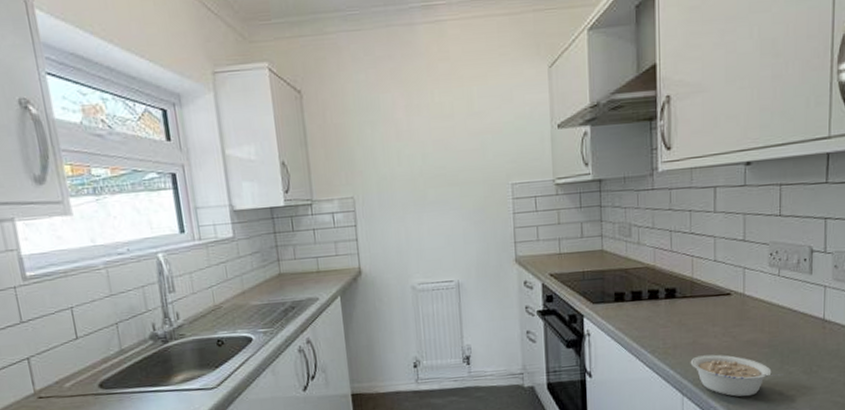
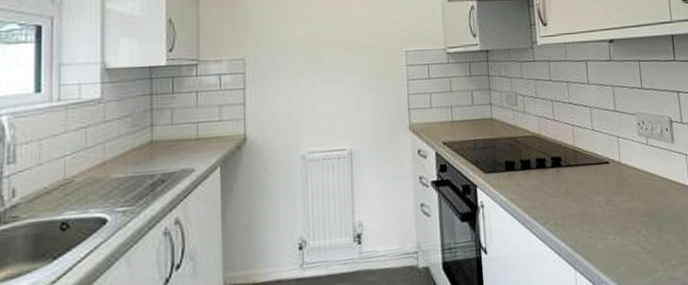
legume: present [690,354,784,397] -> none [579,224,663,269]

